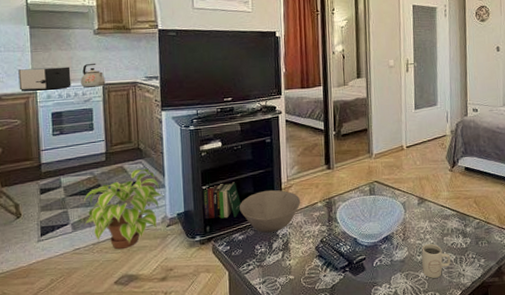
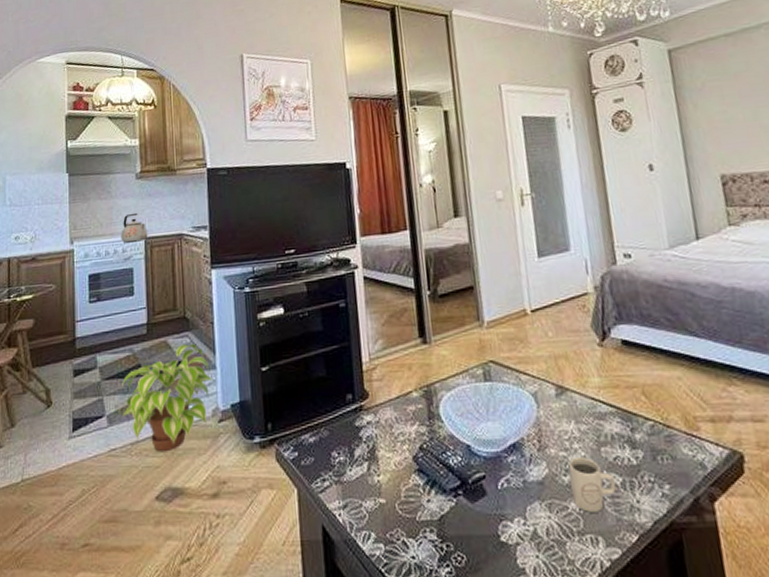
toaster: present [18,66,71,92] -> none [55,218,111,250]
books: present [203,182,241,220] -> none [262,361,311,414]
bowl: present [239,189,301,233] -> none [308,372,390,434]

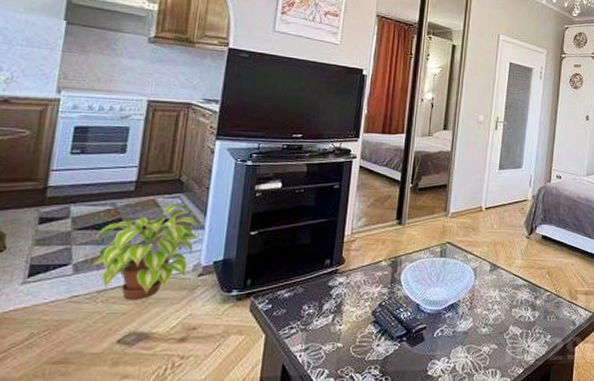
kettle: present [121,212,148,243] -> none [120,74,153,103]
mug: present [568,457,616,512] -> none [485,315,516,354]

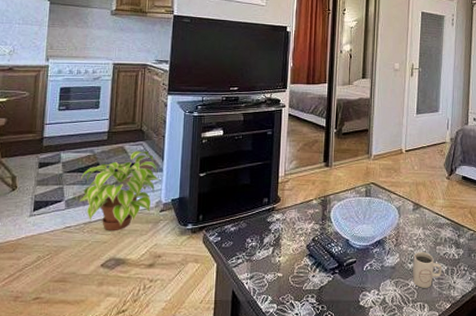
mug: none [485,315,516,354] -> present [412,252,442,288]

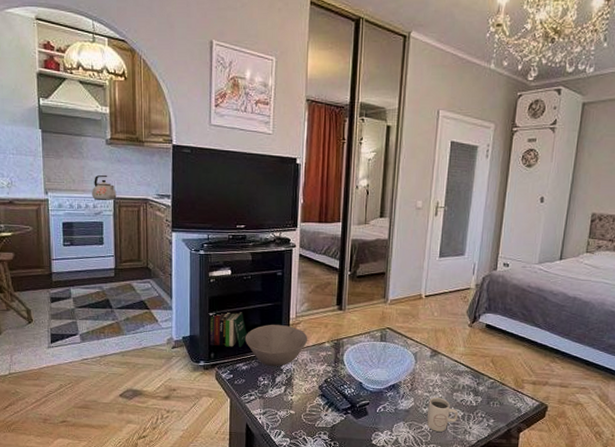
plant: present [77,151,160,231] -> none [91,288,170,365]
kettle: none [92,42,117,66] -> present [92,174,117,200]
books: none [198,170,236,208] -> present [209,310,247,348]
bowl: none [234,183,296,226] -> present [244,324,308,366]

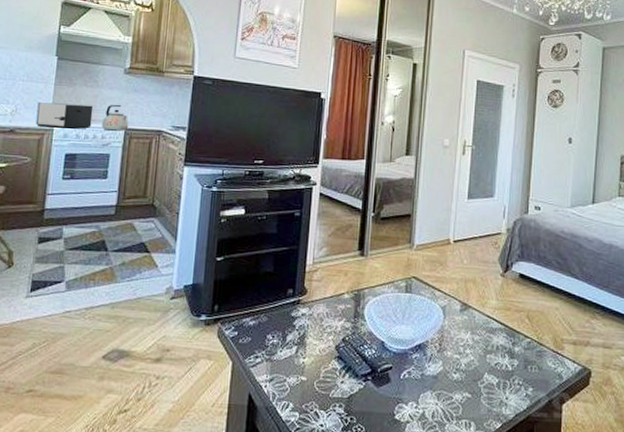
toaster: none [30,174,83,200] -> present [35,102,94,130]
books: present [209,310,247,348] -> none [214,255,258,299]
bowl: present [244,324,308,366] -> none [254,271,326,322]
mug: present [426,397,458,432] -> none [457,360,492,403]

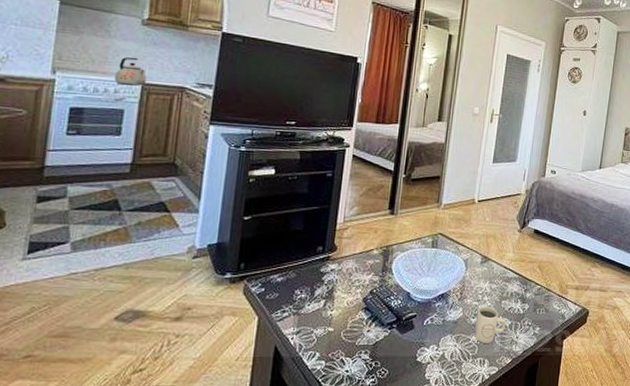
toaster: present [35,102,94,130] -> none [32,50,105,82]
mug: none [457,360,492,403] -> present [474,306,506,343]

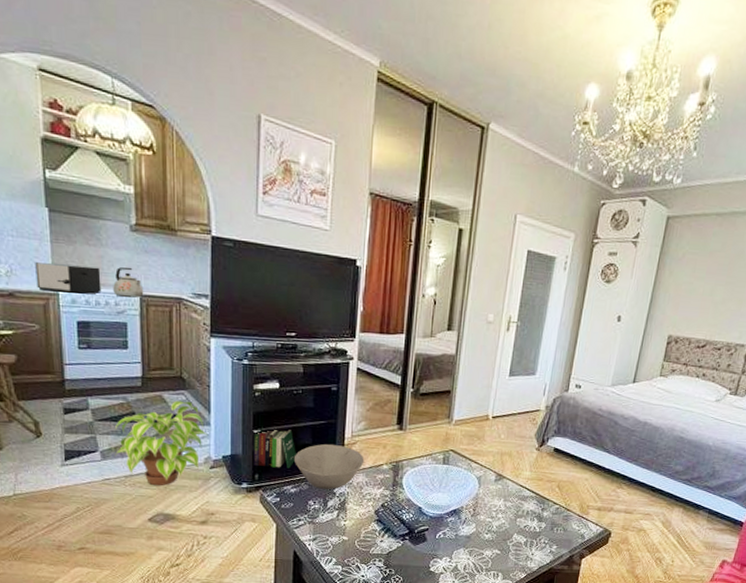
toaster: none [32,50,105,82] -> present [35,262,102,294]
plant: none [86,187,195,280] -> present [114,400,208,486]
books: none [240,214,287,256] -> present [253,427,296,469]
bowl: none [283,229,355,277] -> present [293,444,365,490]
mug: present [474,306,506,343] -> none [488,523,521,558]

